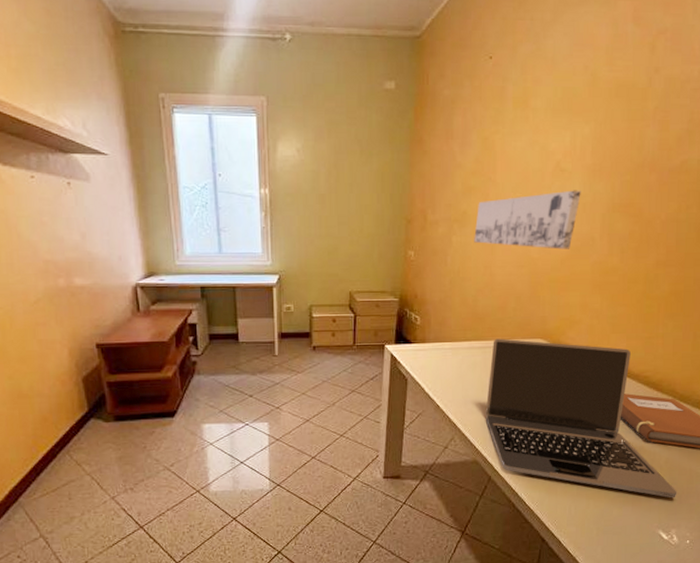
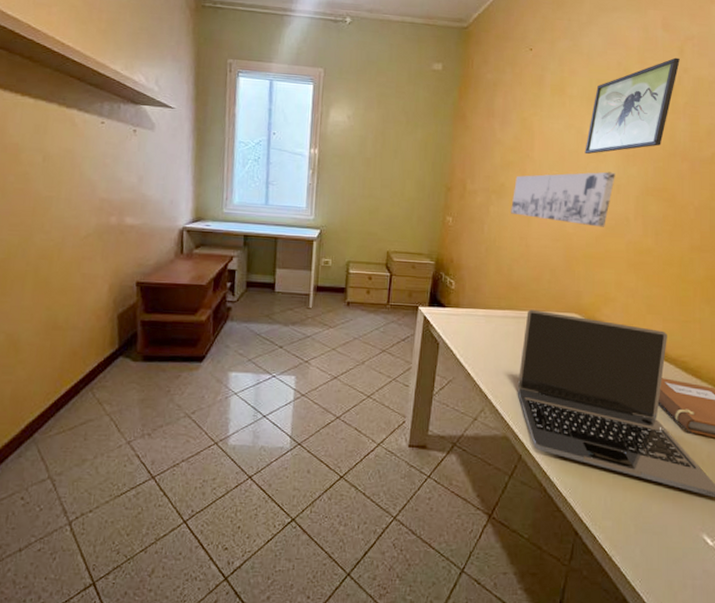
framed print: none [549,56,651,173] -> present [585,57,680,155]

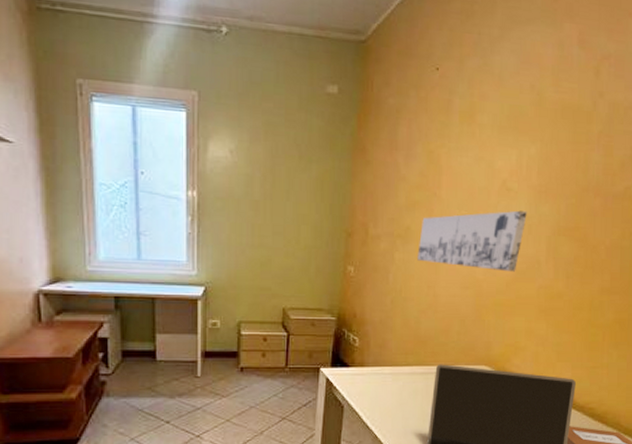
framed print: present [585,57,680,155] -> none [495,79,596,192]

